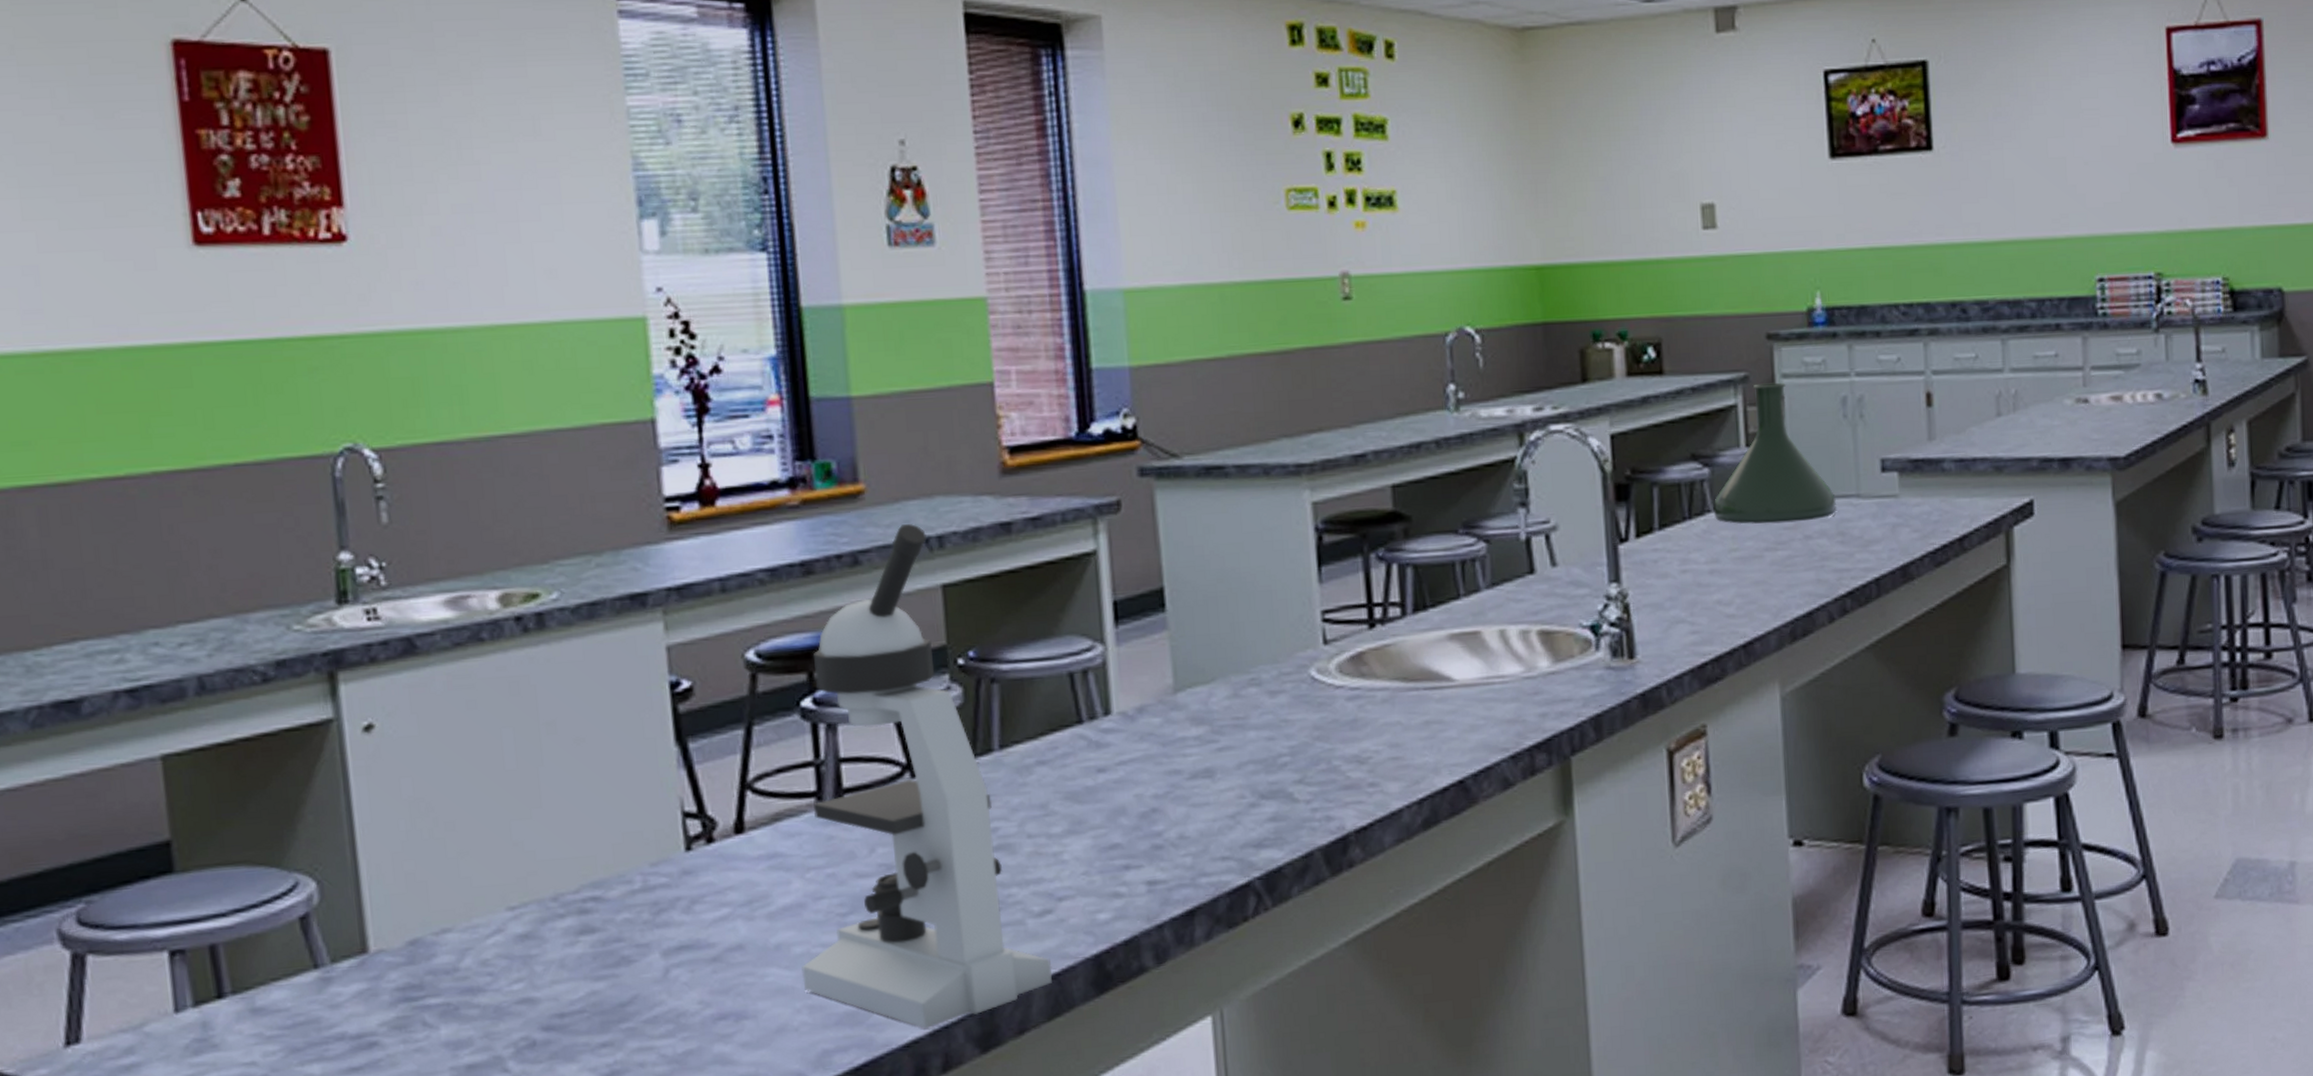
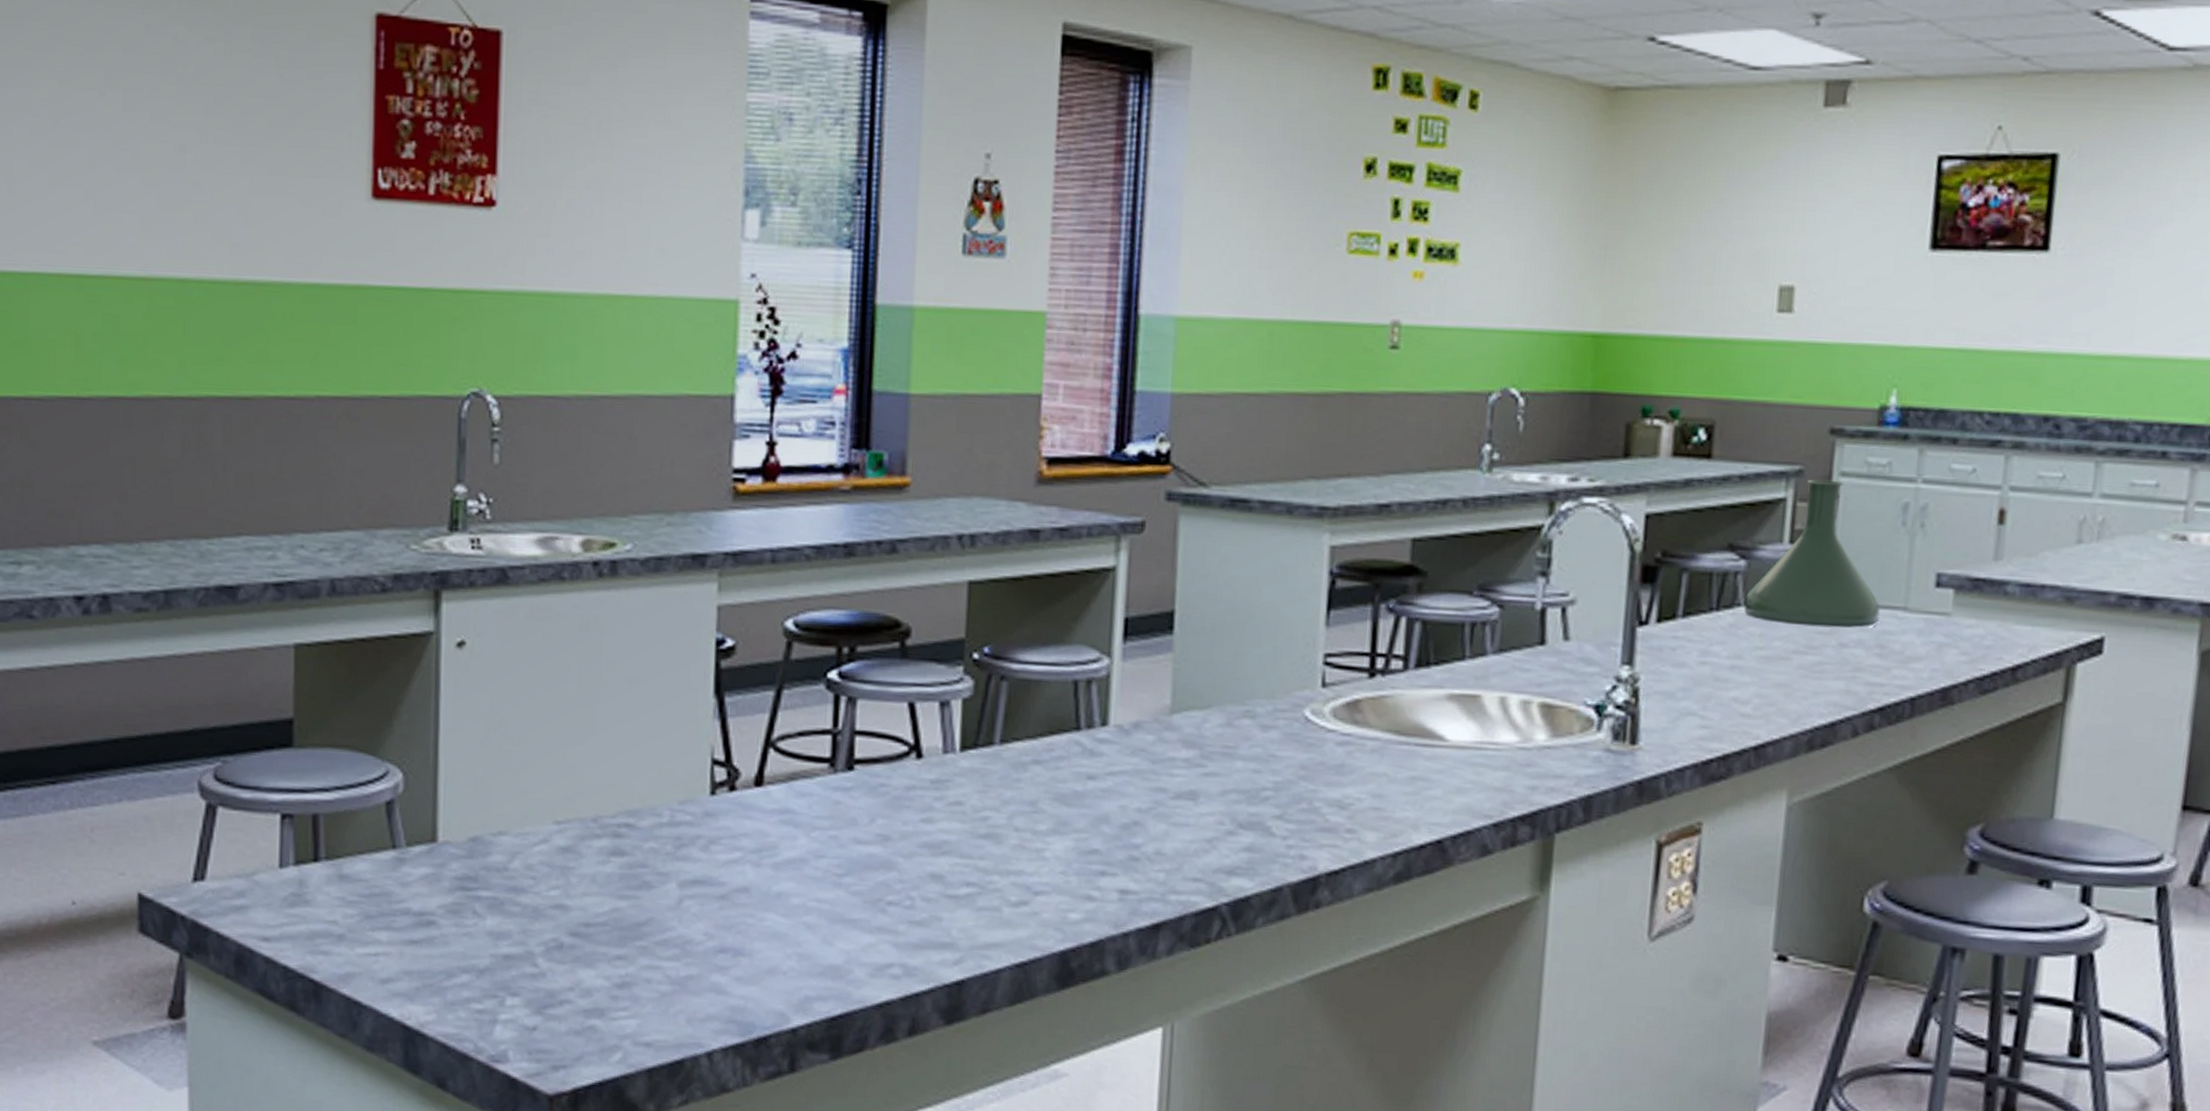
microscope: present [801,524,1052,1028] -> none [796,520,1020,993]

